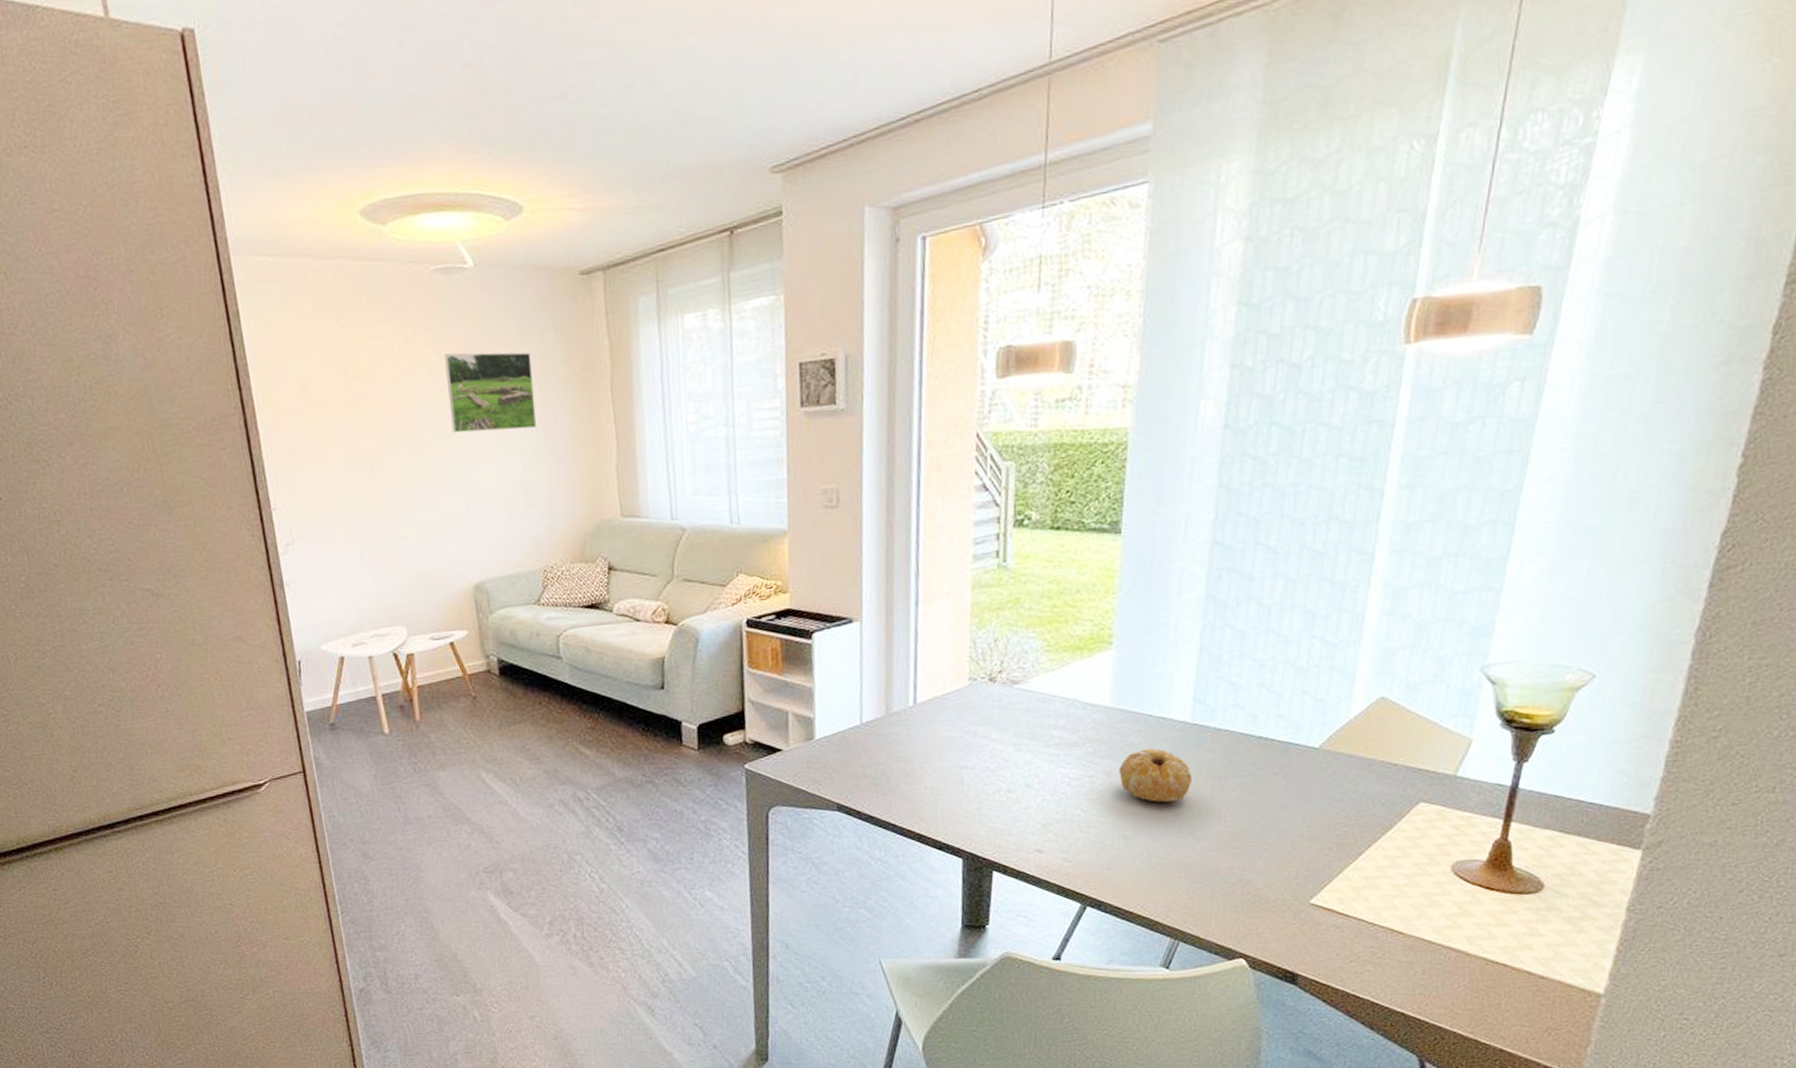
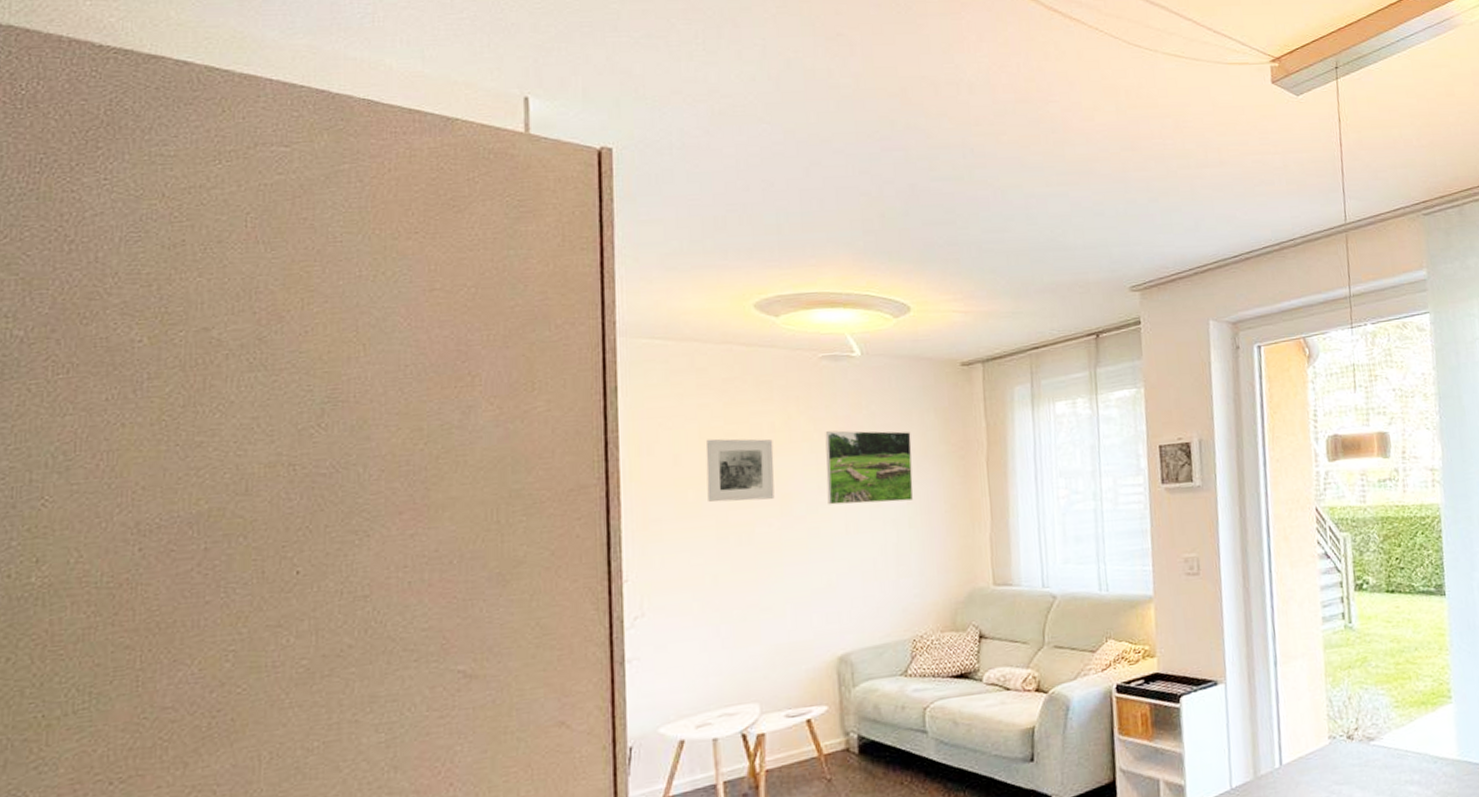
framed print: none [330,363,401,431] -> present [705,438,775,503]

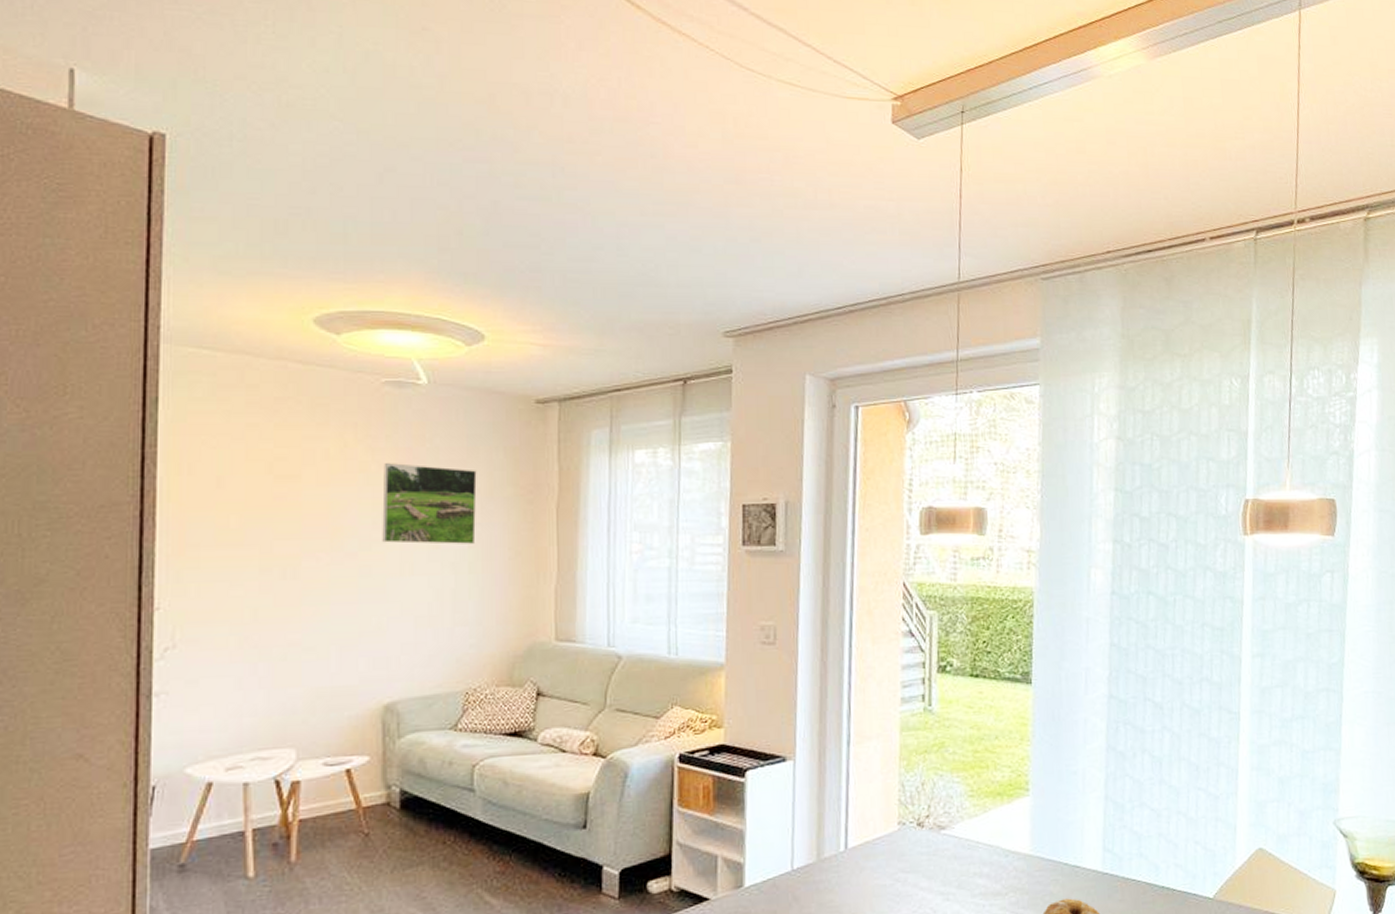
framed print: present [705,438,775,503] -> none [252,462,326,532]

